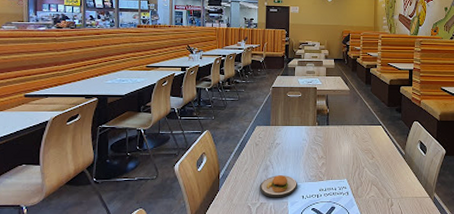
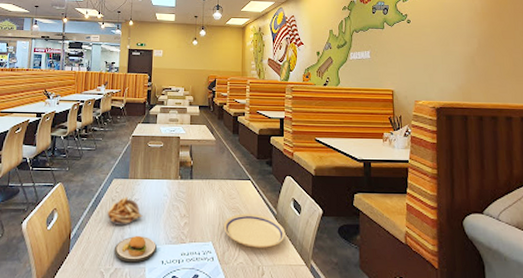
french fries: none [252,142,284,166] -> present [107,197,143,225]
plate: none [358,154,412,184] -> present [224,213,286,249]

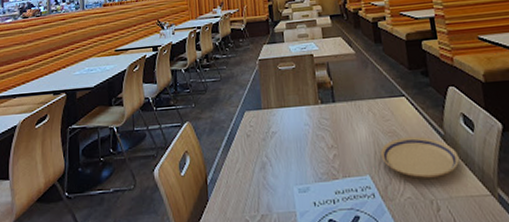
french fries: present [107,197,143,225] -> none [243,130,284,164]
burger: present [113,235,157,263] -> none [257,174,306,208]

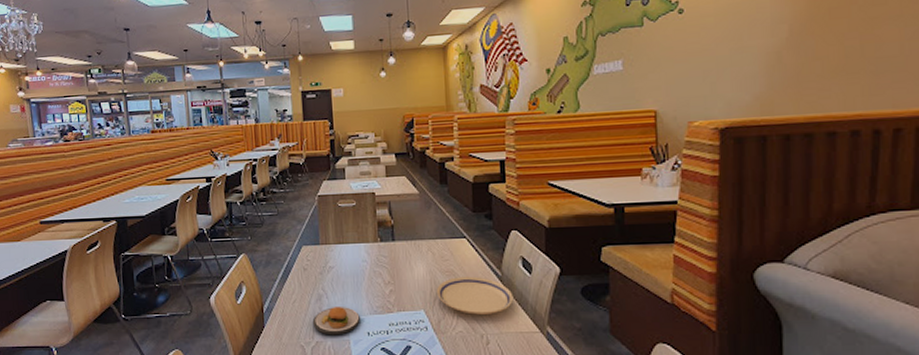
burger: none [257,174,306,208] -> present [312,306,360,335]

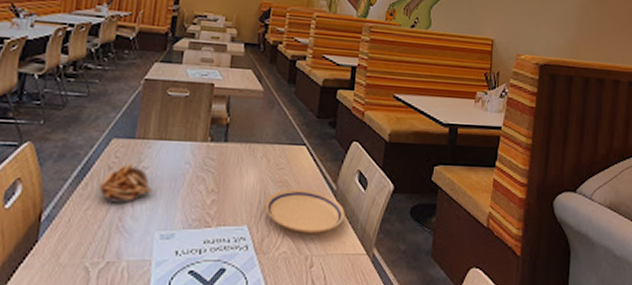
french fries: none [300,265,341,296] -> present [99,164,153,203]
burger: present [312,306,360,335] -> none [106,216,170,254]

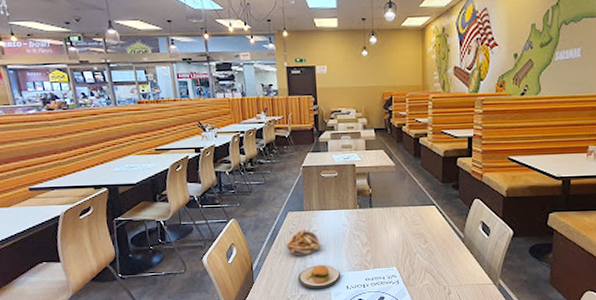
burger: none [106,216,170,254] -> present [297,264,340,289]
plate: present [265,188,345,235] -> none [408,238,473,271]

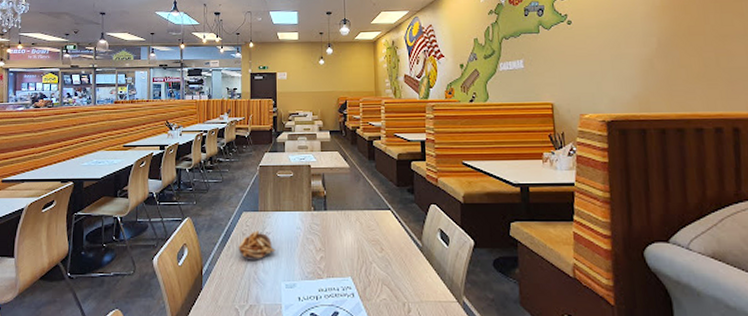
burger: present [297,264,340,289] -> none [247,270,292,300]

